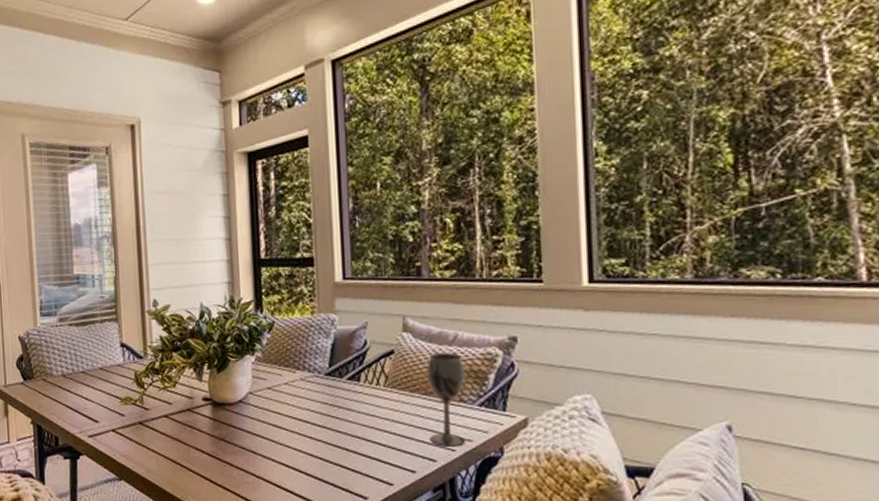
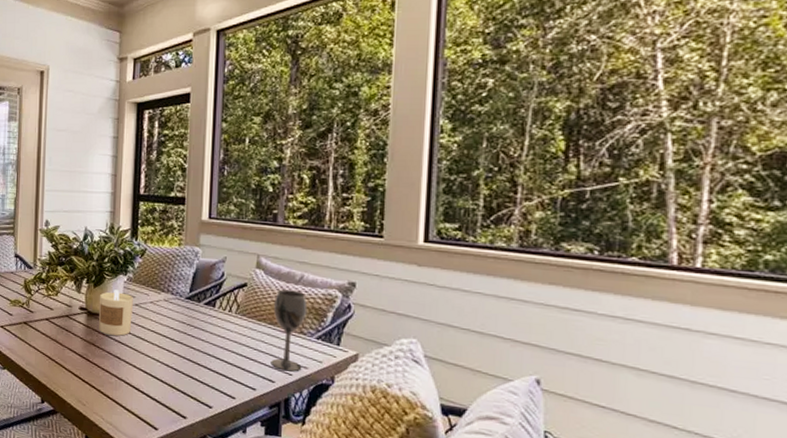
candle: none [224,373,266,428] -> present [98,289,133,336]

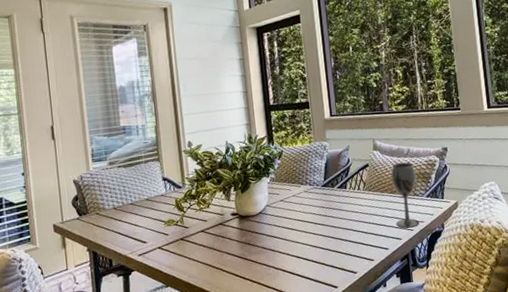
candle: present [98,289,133,336] -> none [247,191,280,233]

